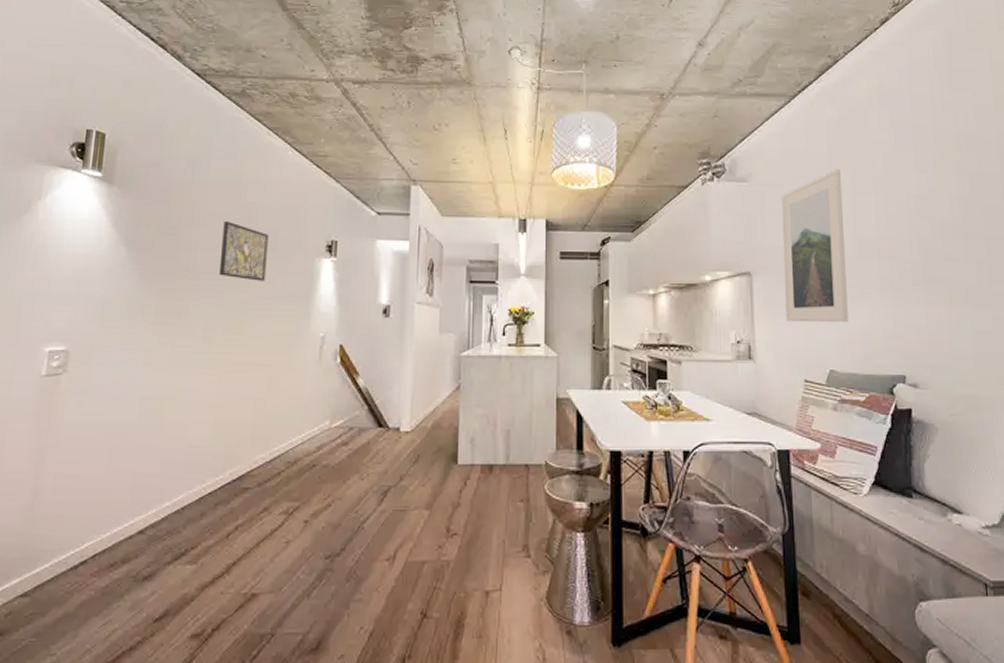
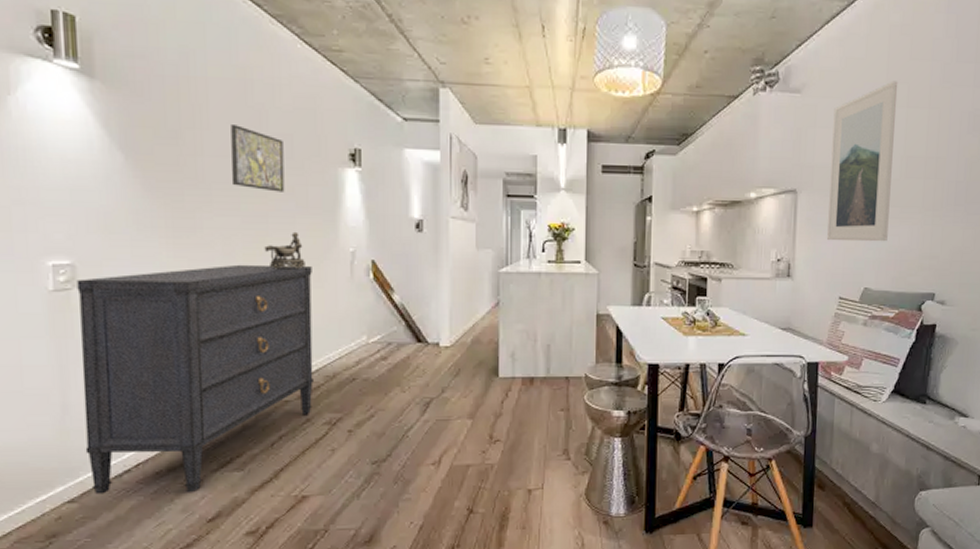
dresser: none [45,349,284,588] -> present [77,264,313,495]
decorative bowl: none [241,317,278,354] -> present [264,231,305,270]

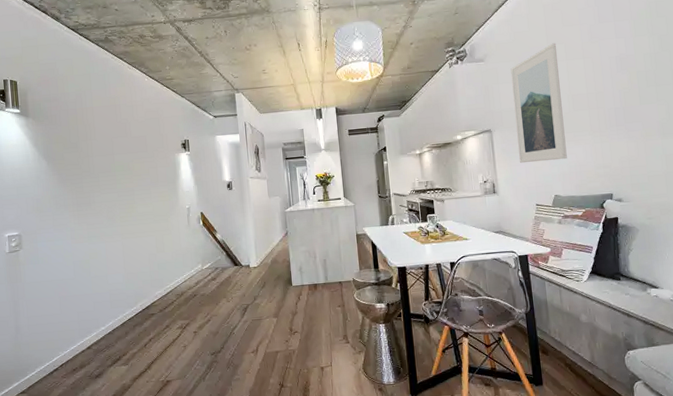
dresser: present [77,264,313,495] -> none [22,221,169,387]
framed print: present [231,125,285,192] -> none [108,134,143,174]
decorative bowl: present [264,231,305,270] -> none [133,198,159,225]

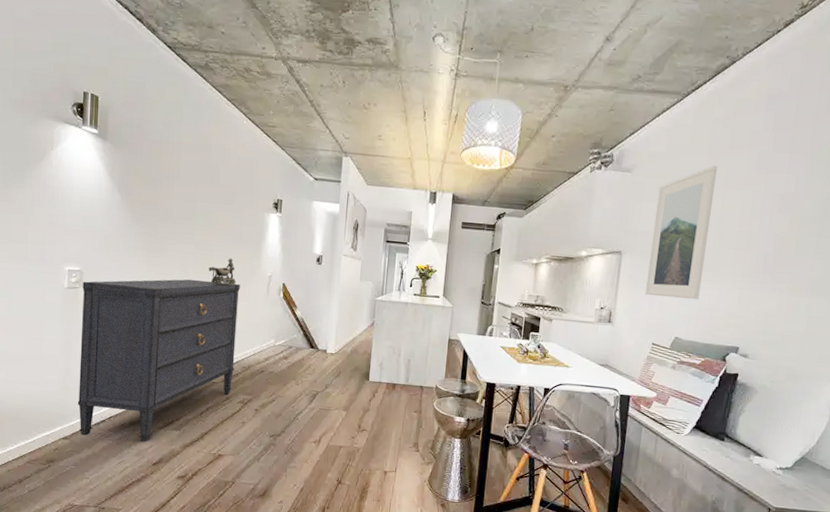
dresser: none [22,221,169,387] -> present [77,279,240,442]
decorative bowl: none [133,198,159,225] -> present [208,258,236,286]

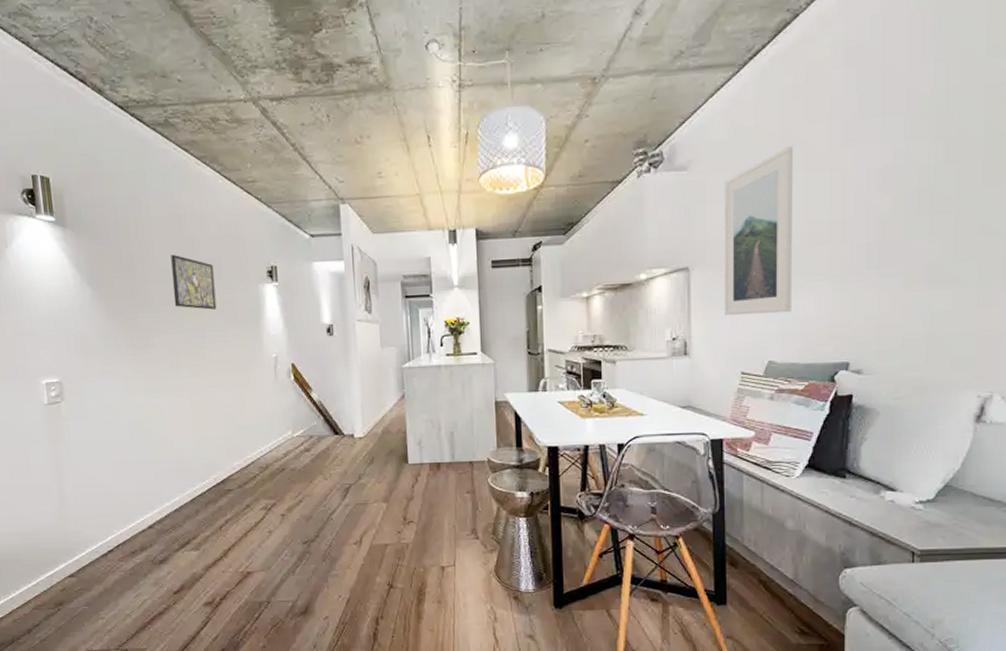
dresser: present [77,279,240,442] -> none [64,372,251,570]
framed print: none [190,177,228,229] -> present [171,255,217,310]
decorative bowl: present [208,258,236,286] -> none [204,342,237,376]

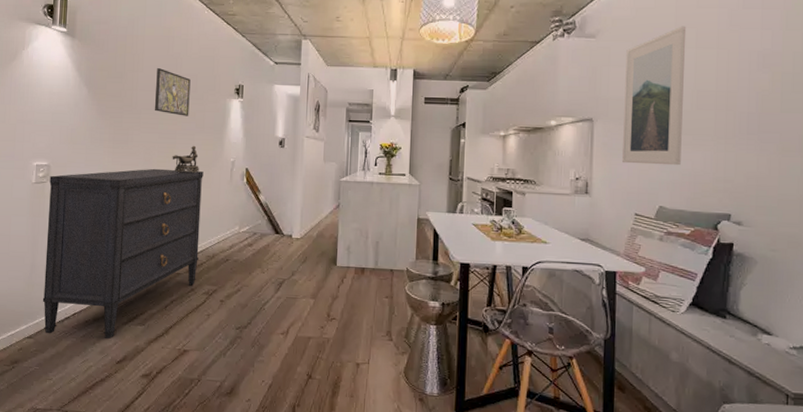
dresser: none [64,372,251,570] -> present [42,168,204,339]
decorative bowl: none [204,342,237,376] -> present [172,145,199,174]

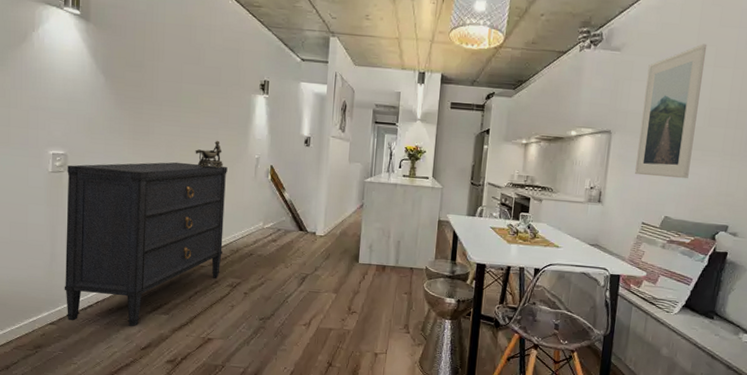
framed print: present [154,68,191,116] -> none [176,59,214,111]

